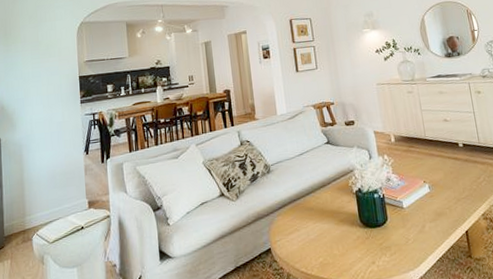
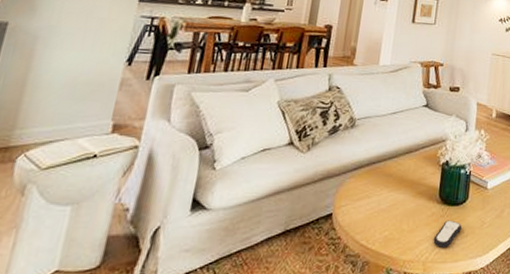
remote control: none [364,240,388,267] -> present [433,220,462,248]

